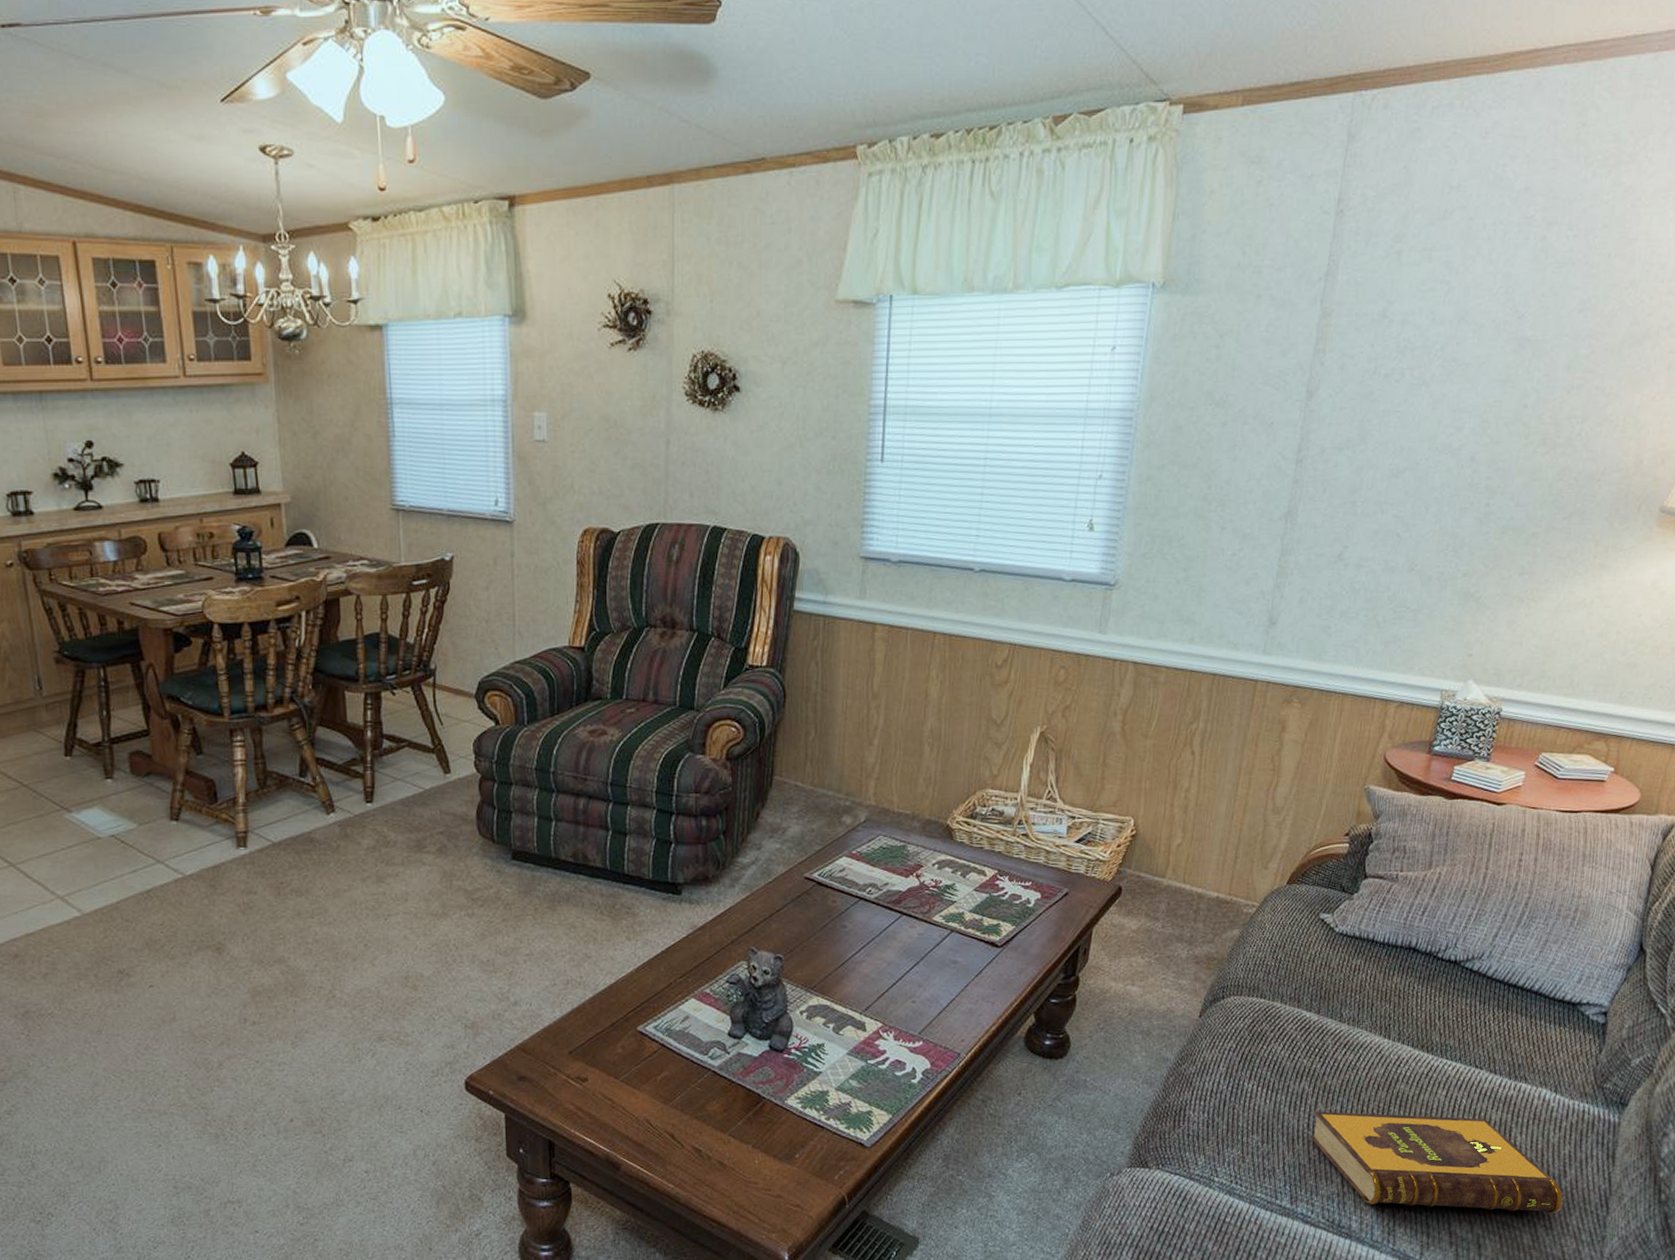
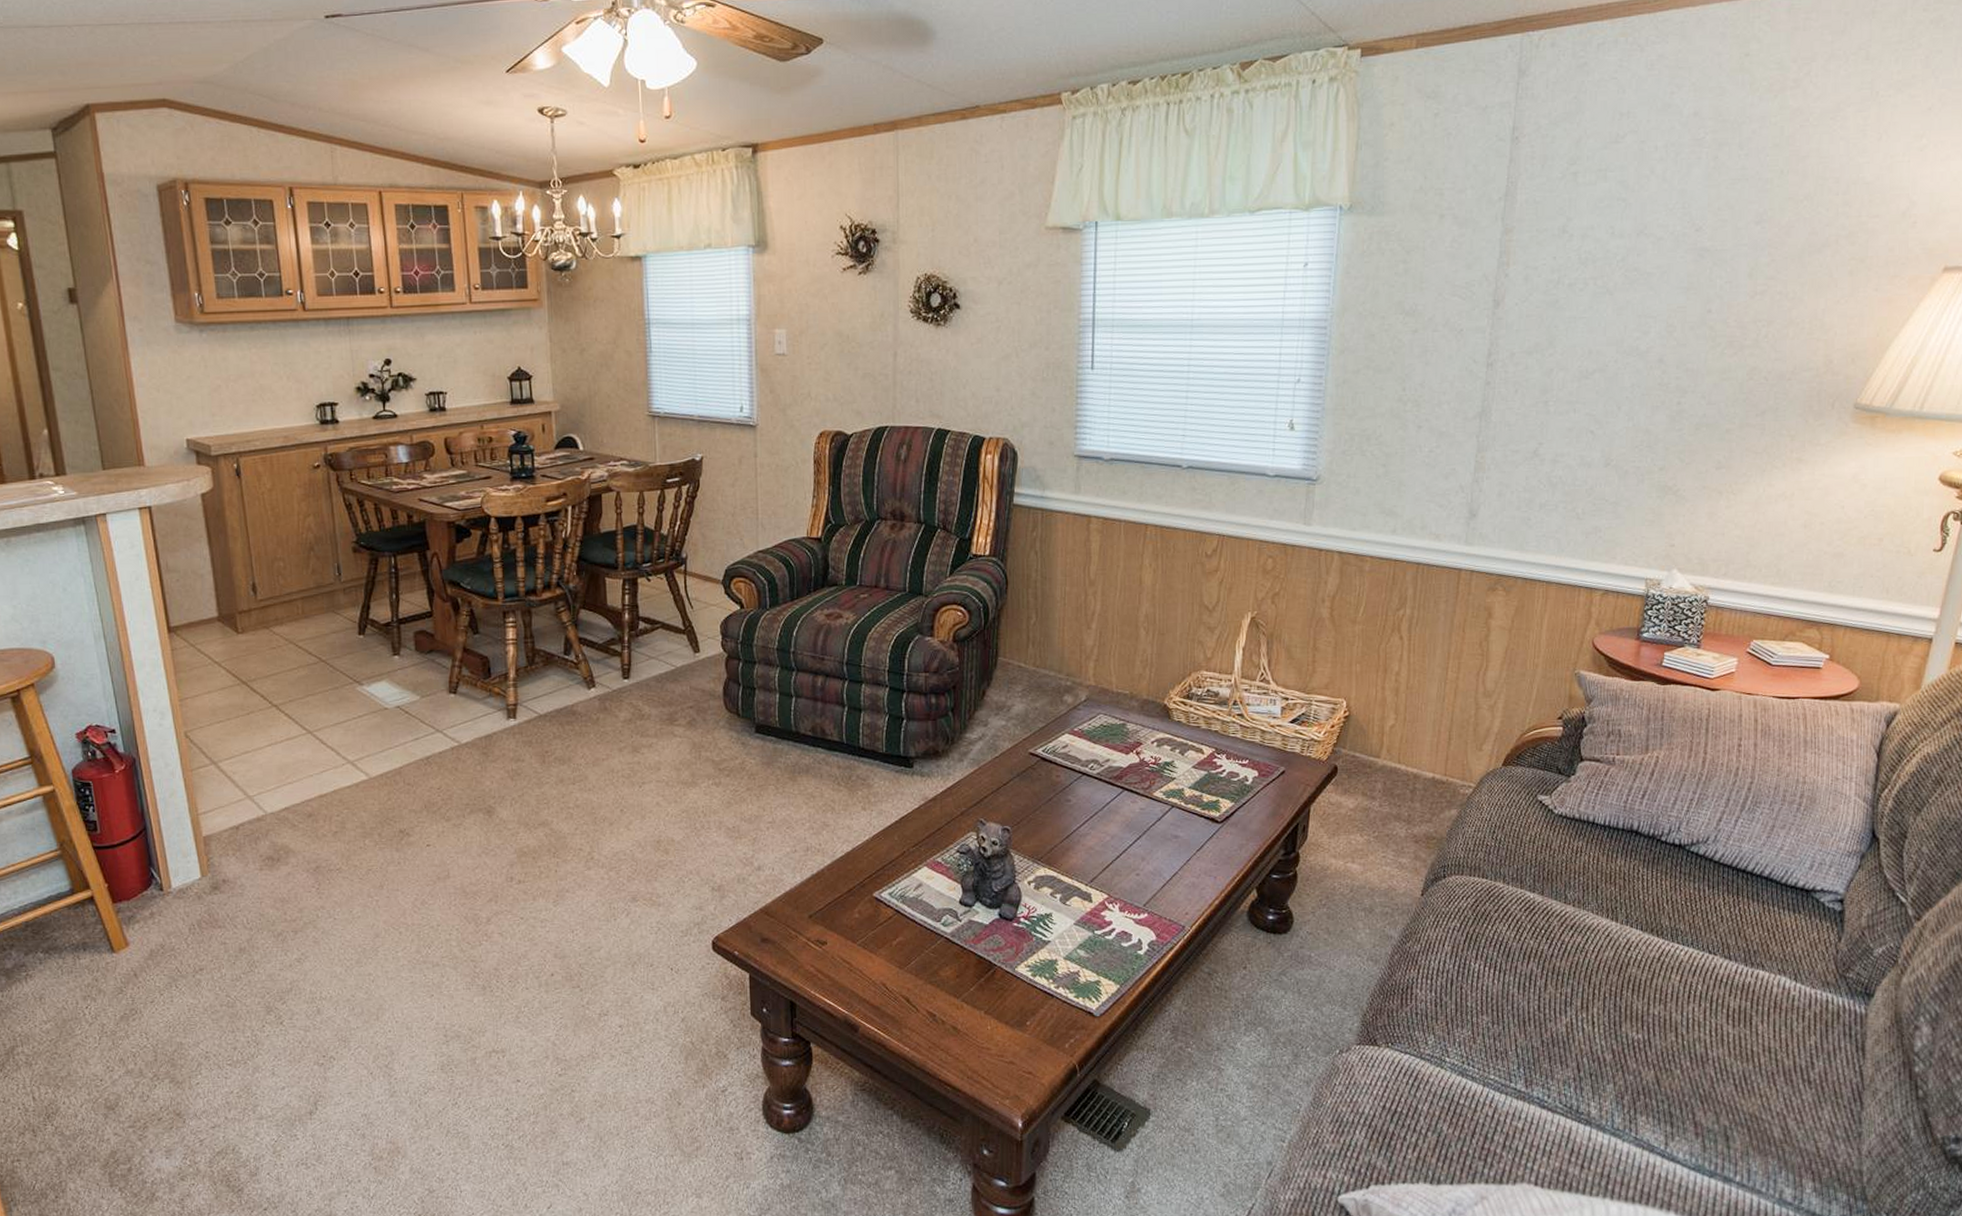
hardback book: present [1309,1111,1564,1214] -> none [1541,993,1814,1107]

